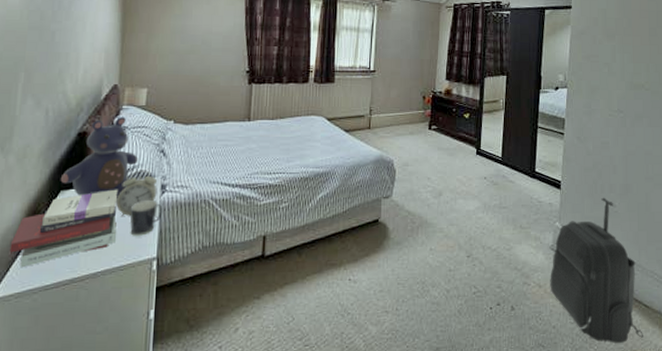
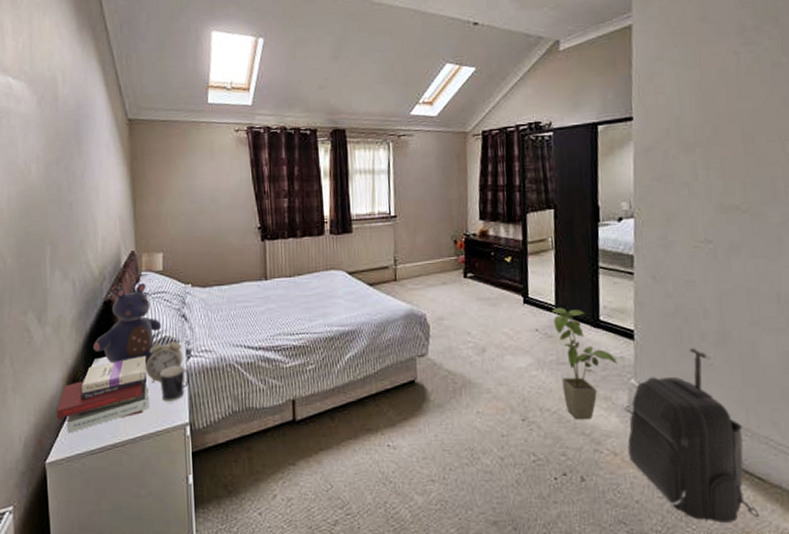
house plant: none [498,160,547,257] -> present [551,308,617,420]

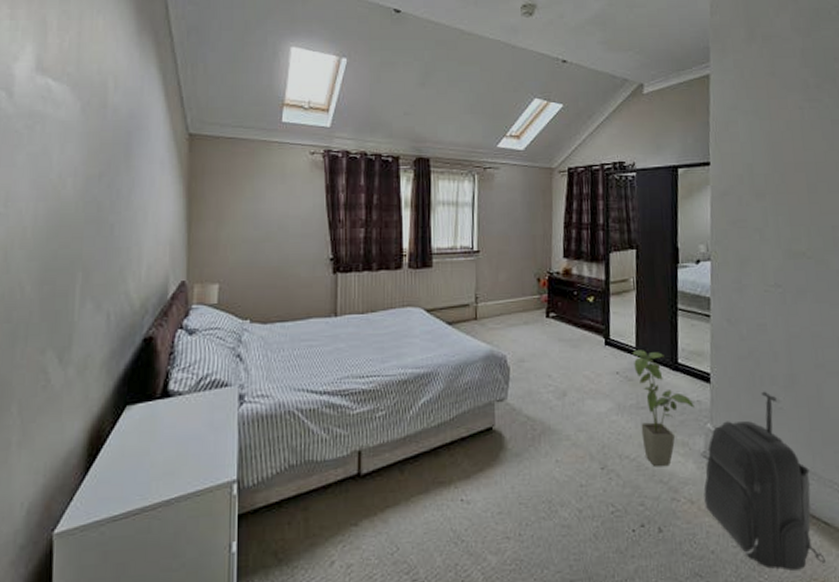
books: present [56,355,150,434] -> none [72,401,191,497]
teddy bear: present [93,283,162,366] -> none [125,318,212,414]
alarm clock: present [146,335,183,383] -> none [189,378,235,434]
mug: present [159,365,191,402] -> none [205,412,242,456]

